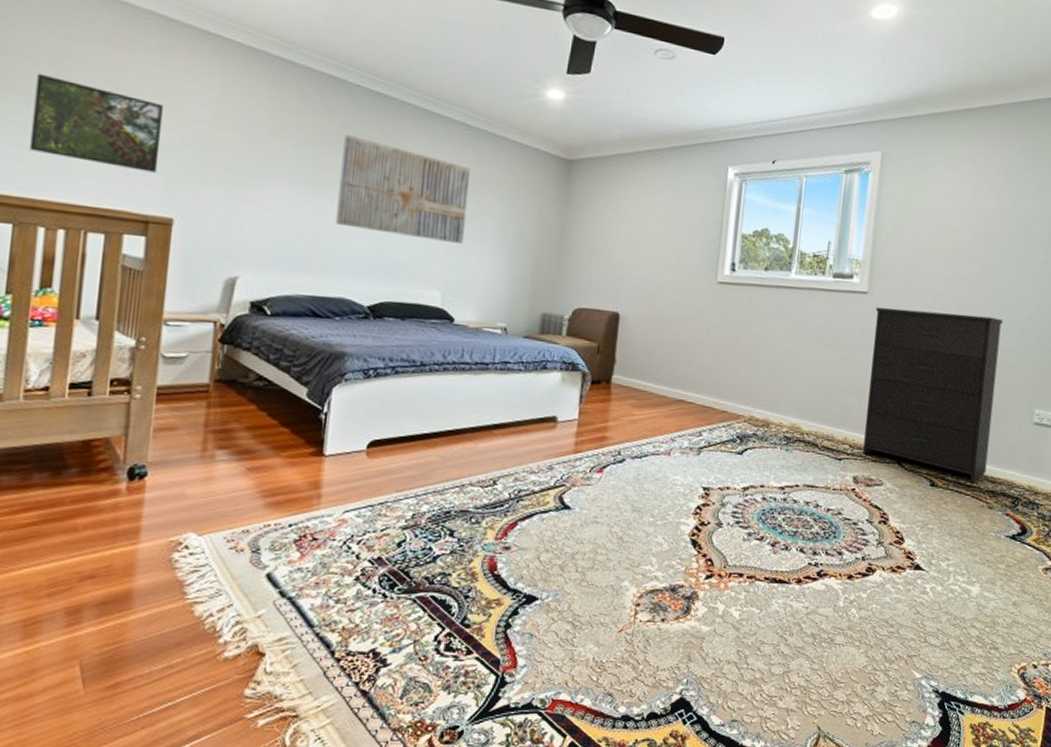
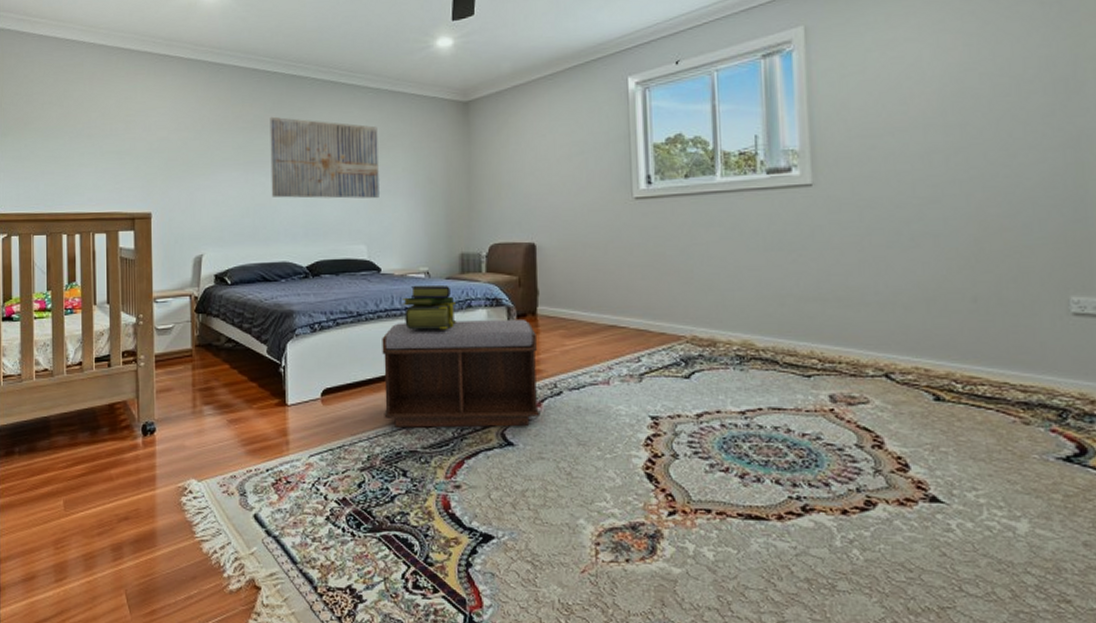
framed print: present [29,73,165,173] -> none [50,114,136,178]
bench: none [437,377,608,490] -> present [382,320,539,428]
stack of books: none [472,340,532,389] -> present [401,285,457,330]
dresser: present [863,308,1003,484] -> none [825,191,1012,395]

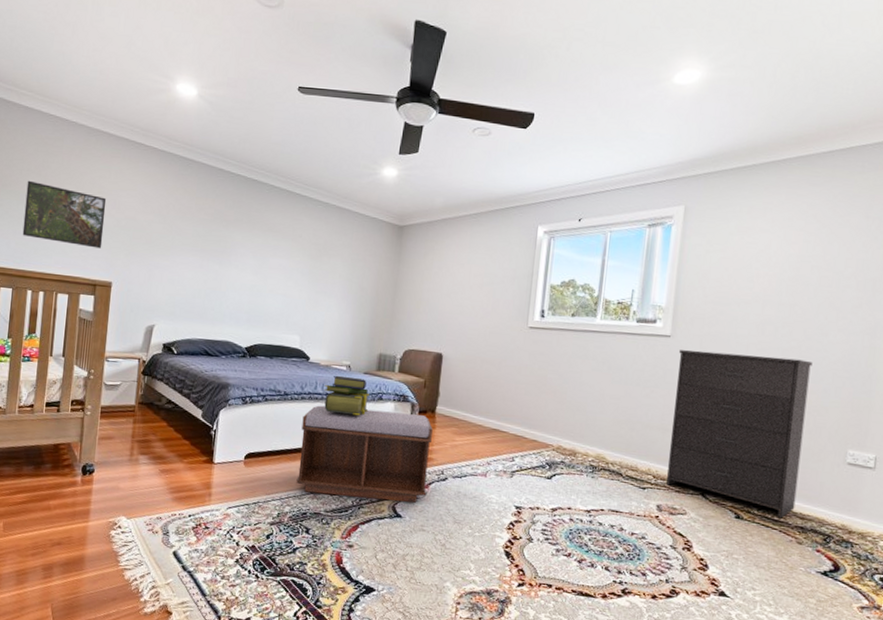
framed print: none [50,114,136,178] -> present [22,180,107,249]
wall art: present [270,116,379,199] -> none [222,213,323,298]
dresser: none [825,191,1012,395] -> present [666,350,813,519]

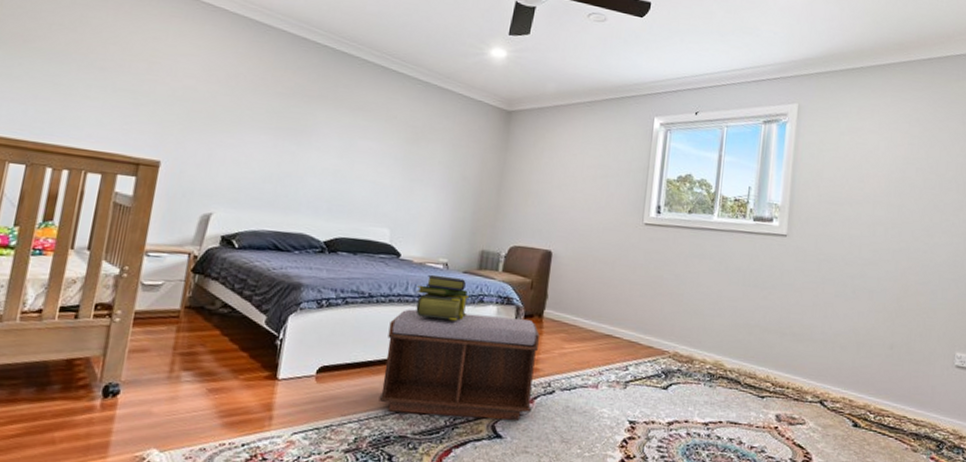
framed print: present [22,180,107,249] -> none [45,37,161,121]
dresser: present [666,350,813,519] -> none [785,250,921,426]

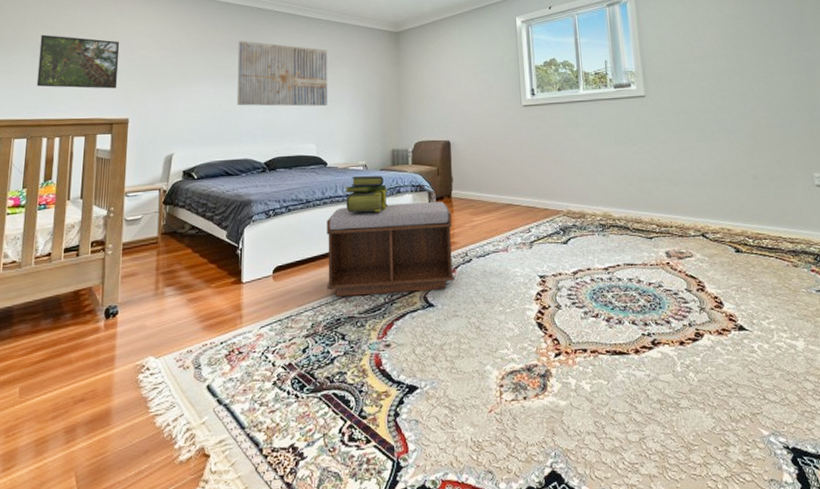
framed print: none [45,37,161,121] -> present [36,34,120,89]
wall art: none [299,88,421,187] -> present [237,40,327,107]

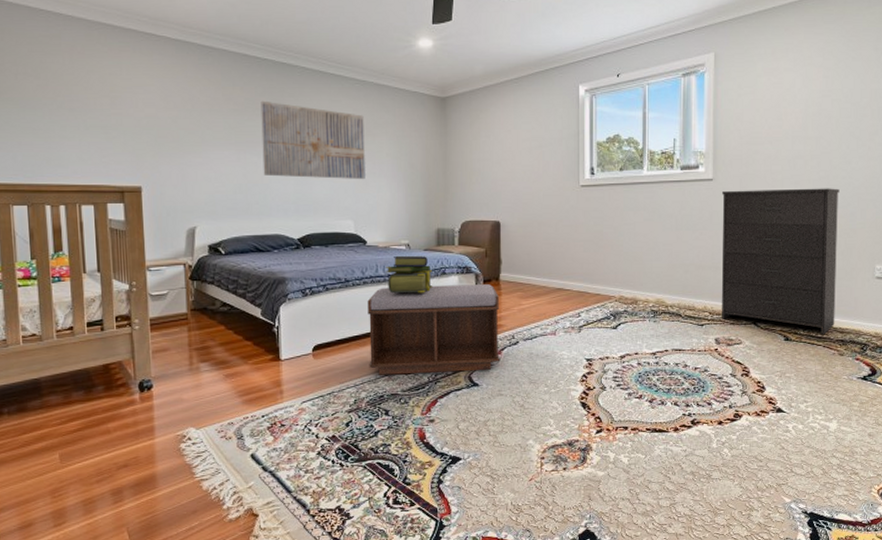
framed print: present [36,34,120,89] -> none [25,85,124,152]
dresser: none [654,100,784,246] -> present [721,188,840,335]

